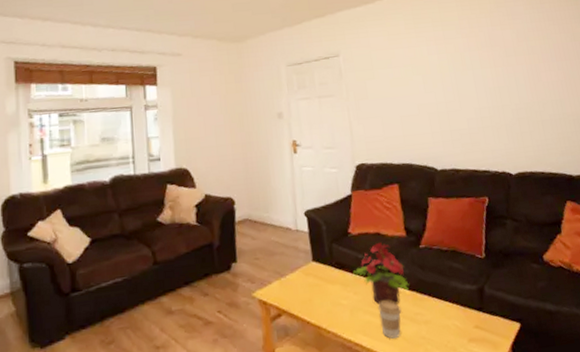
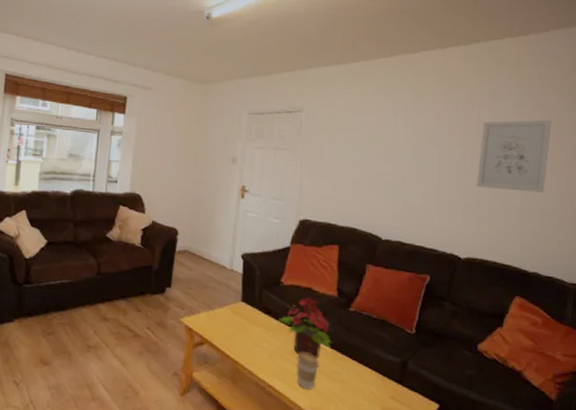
wall art: none [507,30,572,104] -> present [476,120,552,193]

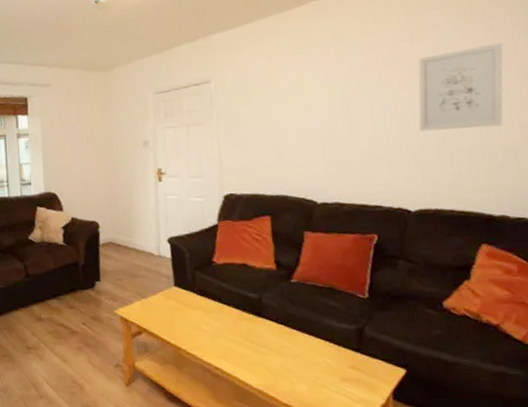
potted plant: present [278,296,332,359] -> none [216,273,277,335]
coffee cup: present [296,352,320,389] -> none [241,330,267,367]

